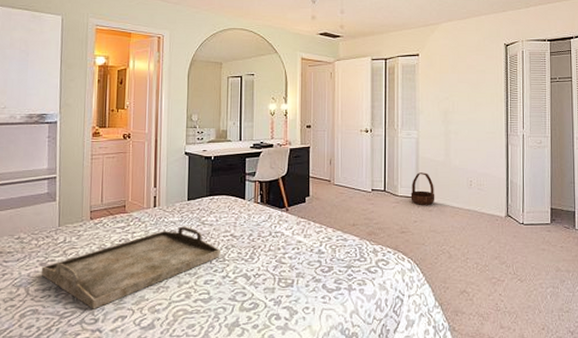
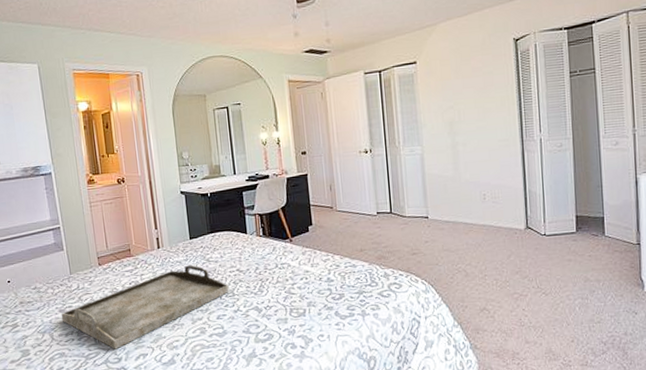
basket: present [411,172,435,206] -> none [419,190,446,225]

